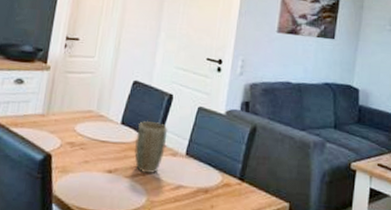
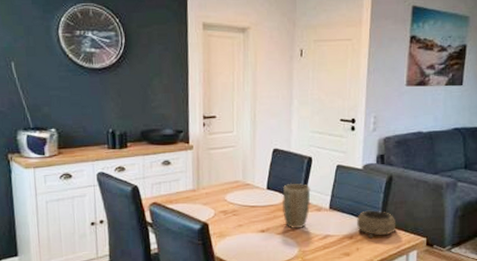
decorative bowl: none [214,162,257,195] -> present [357,210,397,238]

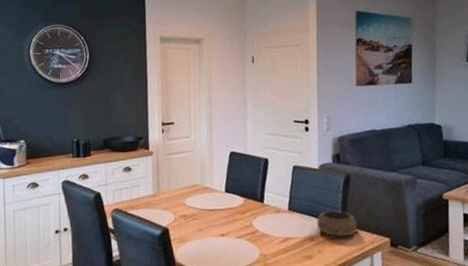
plant pot: present [281,183,311,228] -> none [240,185,270,231]

